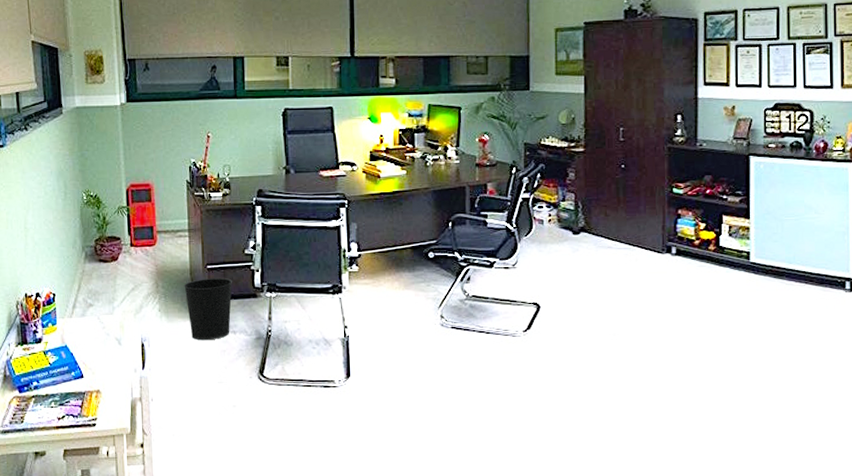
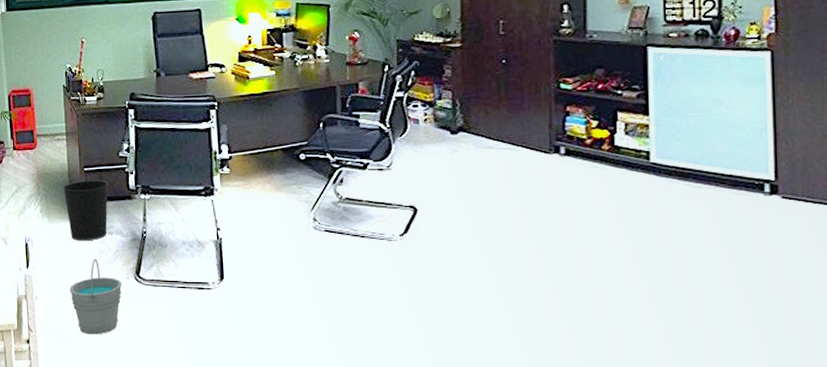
bucket: none [189,358,245,436] -> present [70,258,122,335]

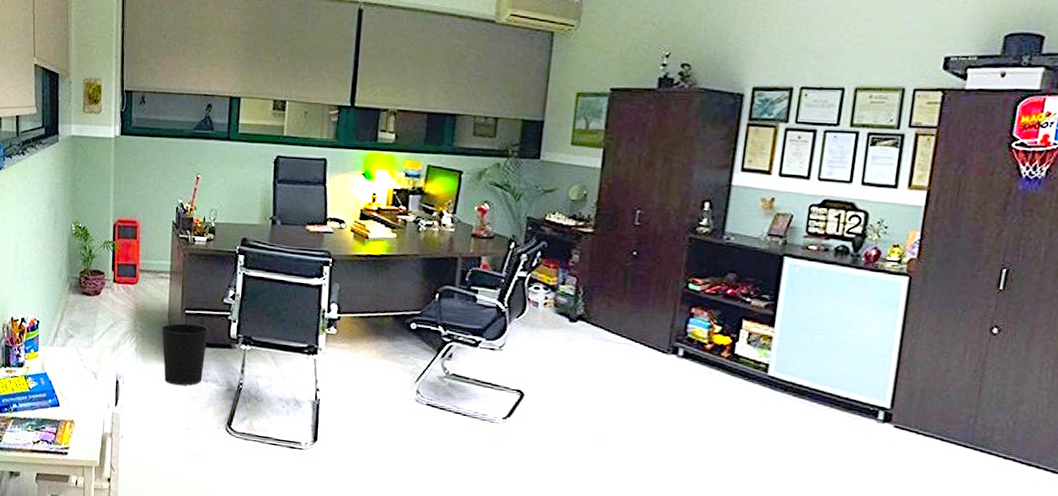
bucket: present [70,258,122,335] -> none [157,404,212,482]

